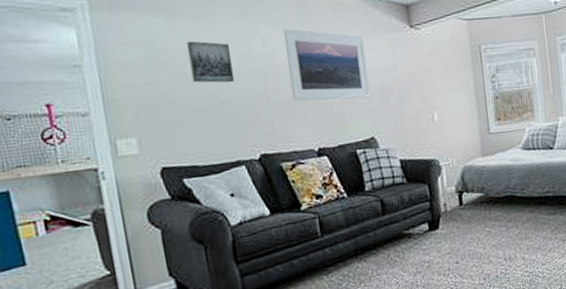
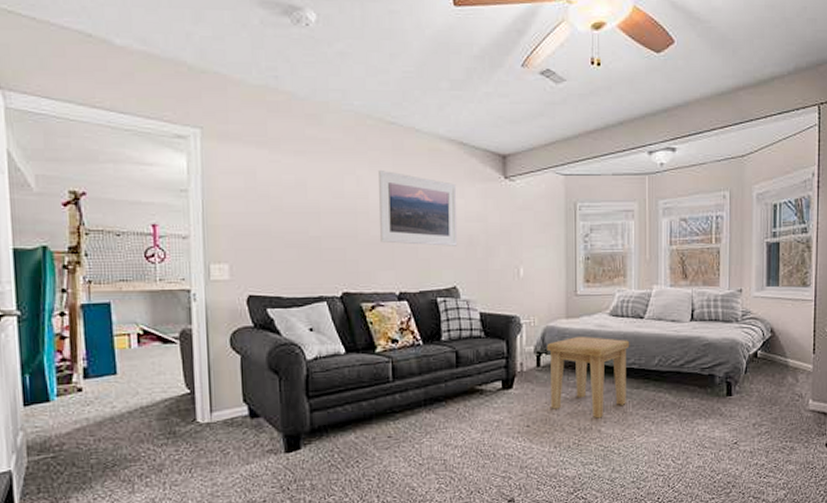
wall art: present [186,41,234,83] -> none [285,175,325,219]
side table: none [466,170,545,247] -> present [546,336,630,419]

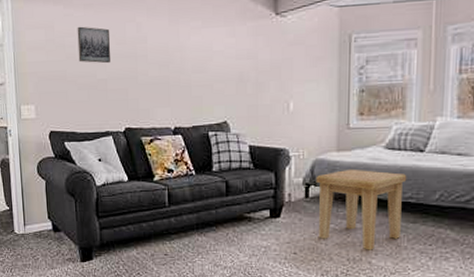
wall art: none [285,175,325,219] -> present [77,26,110,64]
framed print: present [377,171,458,246] -> none [155,16,229,84]

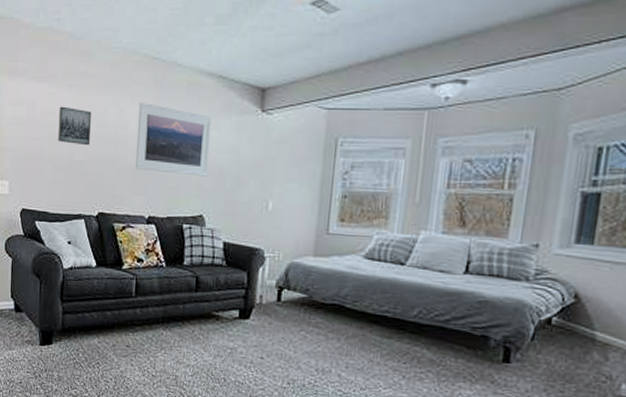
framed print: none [155,16,229,84] -> present [134,103,212,177]
side table: present [315,169,407,250] -> none [288,275,386,363]

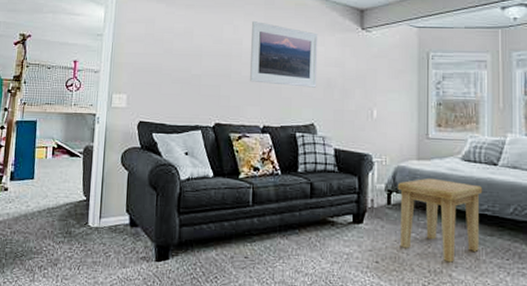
wall art: present [57,106,91,146] -> none [175,24,207,61]
side table: none [288,275,386,363] -> present [397,178,483,263]

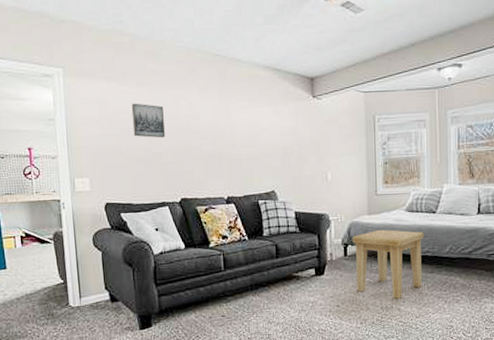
wall art: none [175,24,207,61] -> present [131,103,165,138]
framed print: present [249,21,318,88] -> none [206,95,275,157]

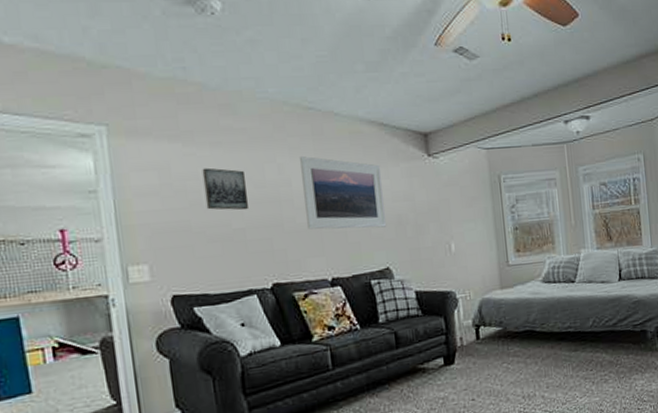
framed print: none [206,95,275,157] -> present [299,156,387,230]
side table: present [352,229,424,299] -> none [484,304,566,385]

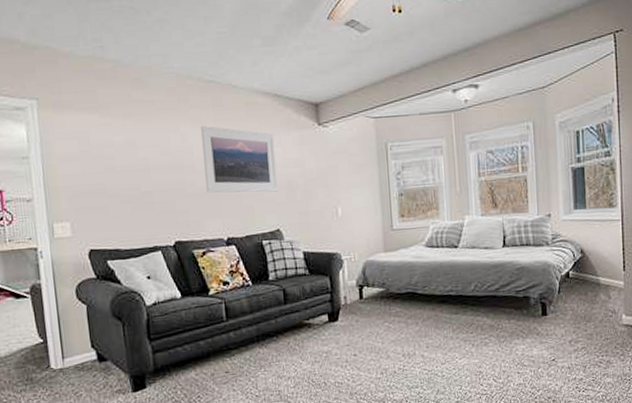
wall art: present [202,167,248,211] -> none [116,136,155,175]

